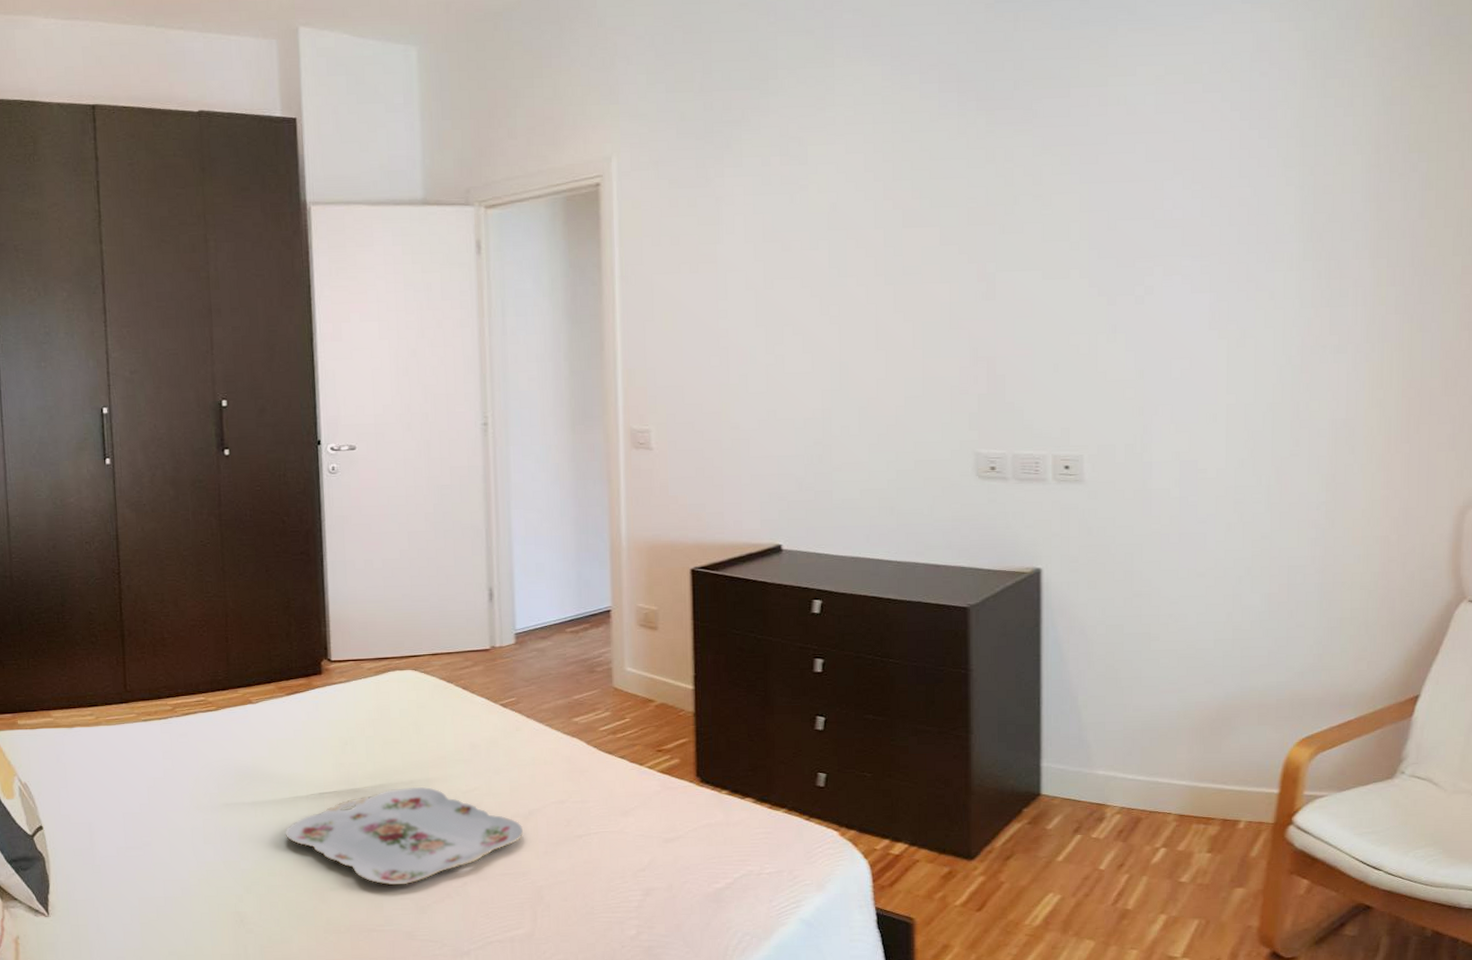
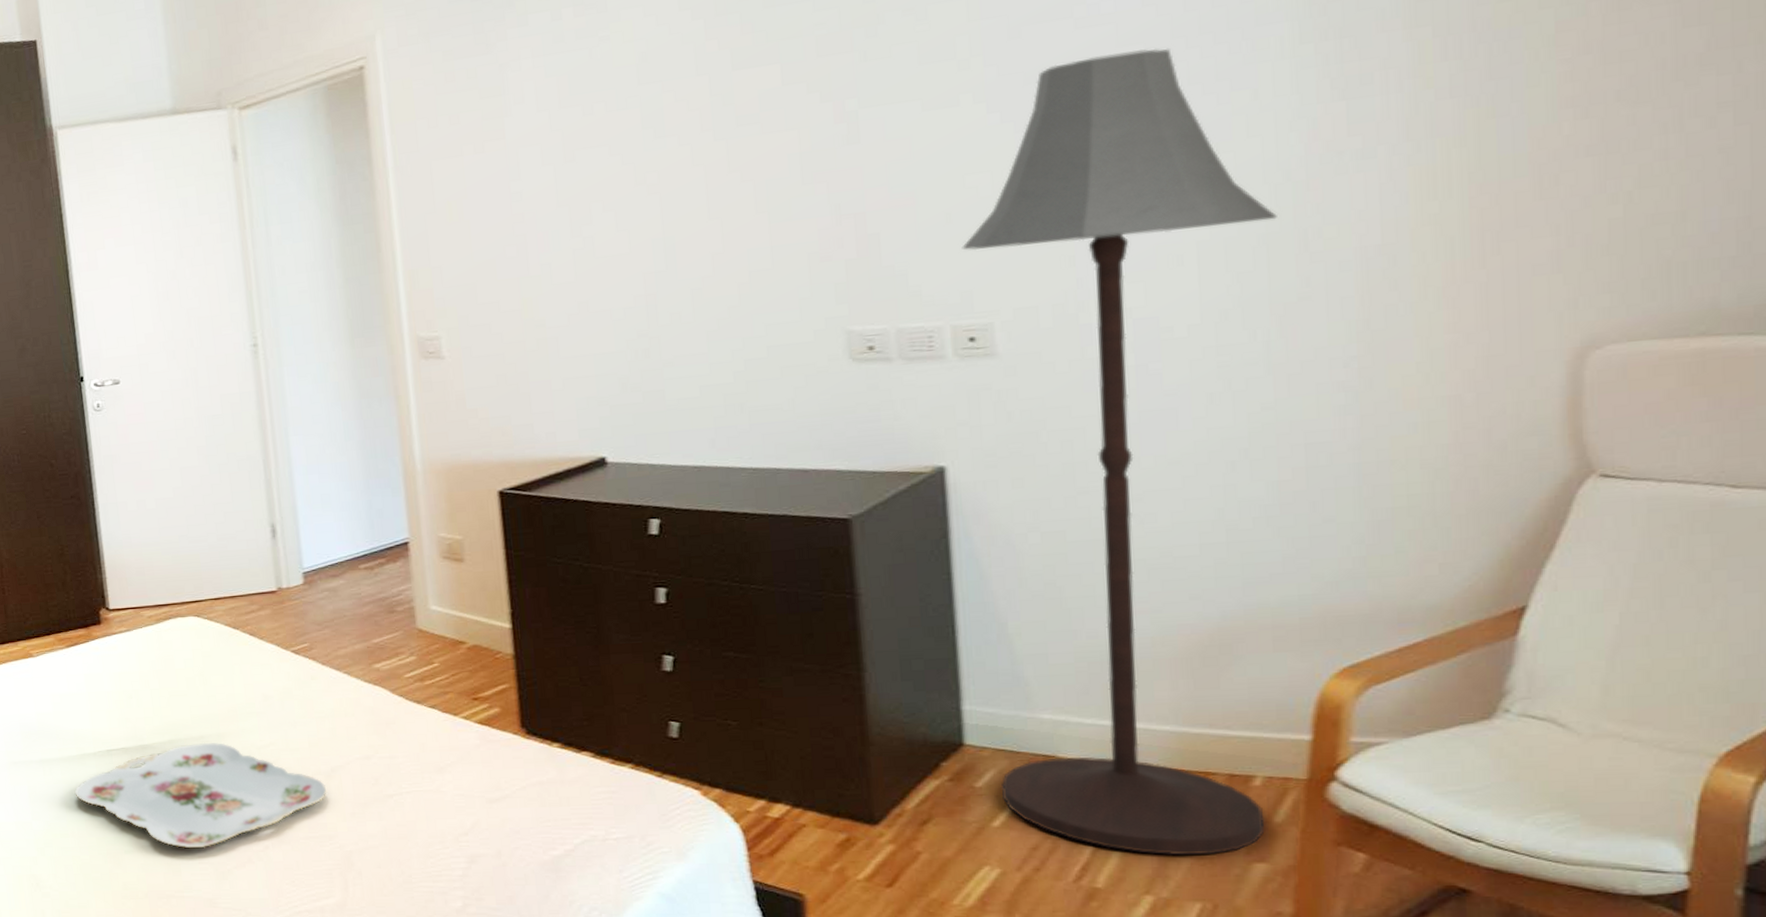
floor lamp: none [1064,251,1281,883] -> present [962,48,1277,856]

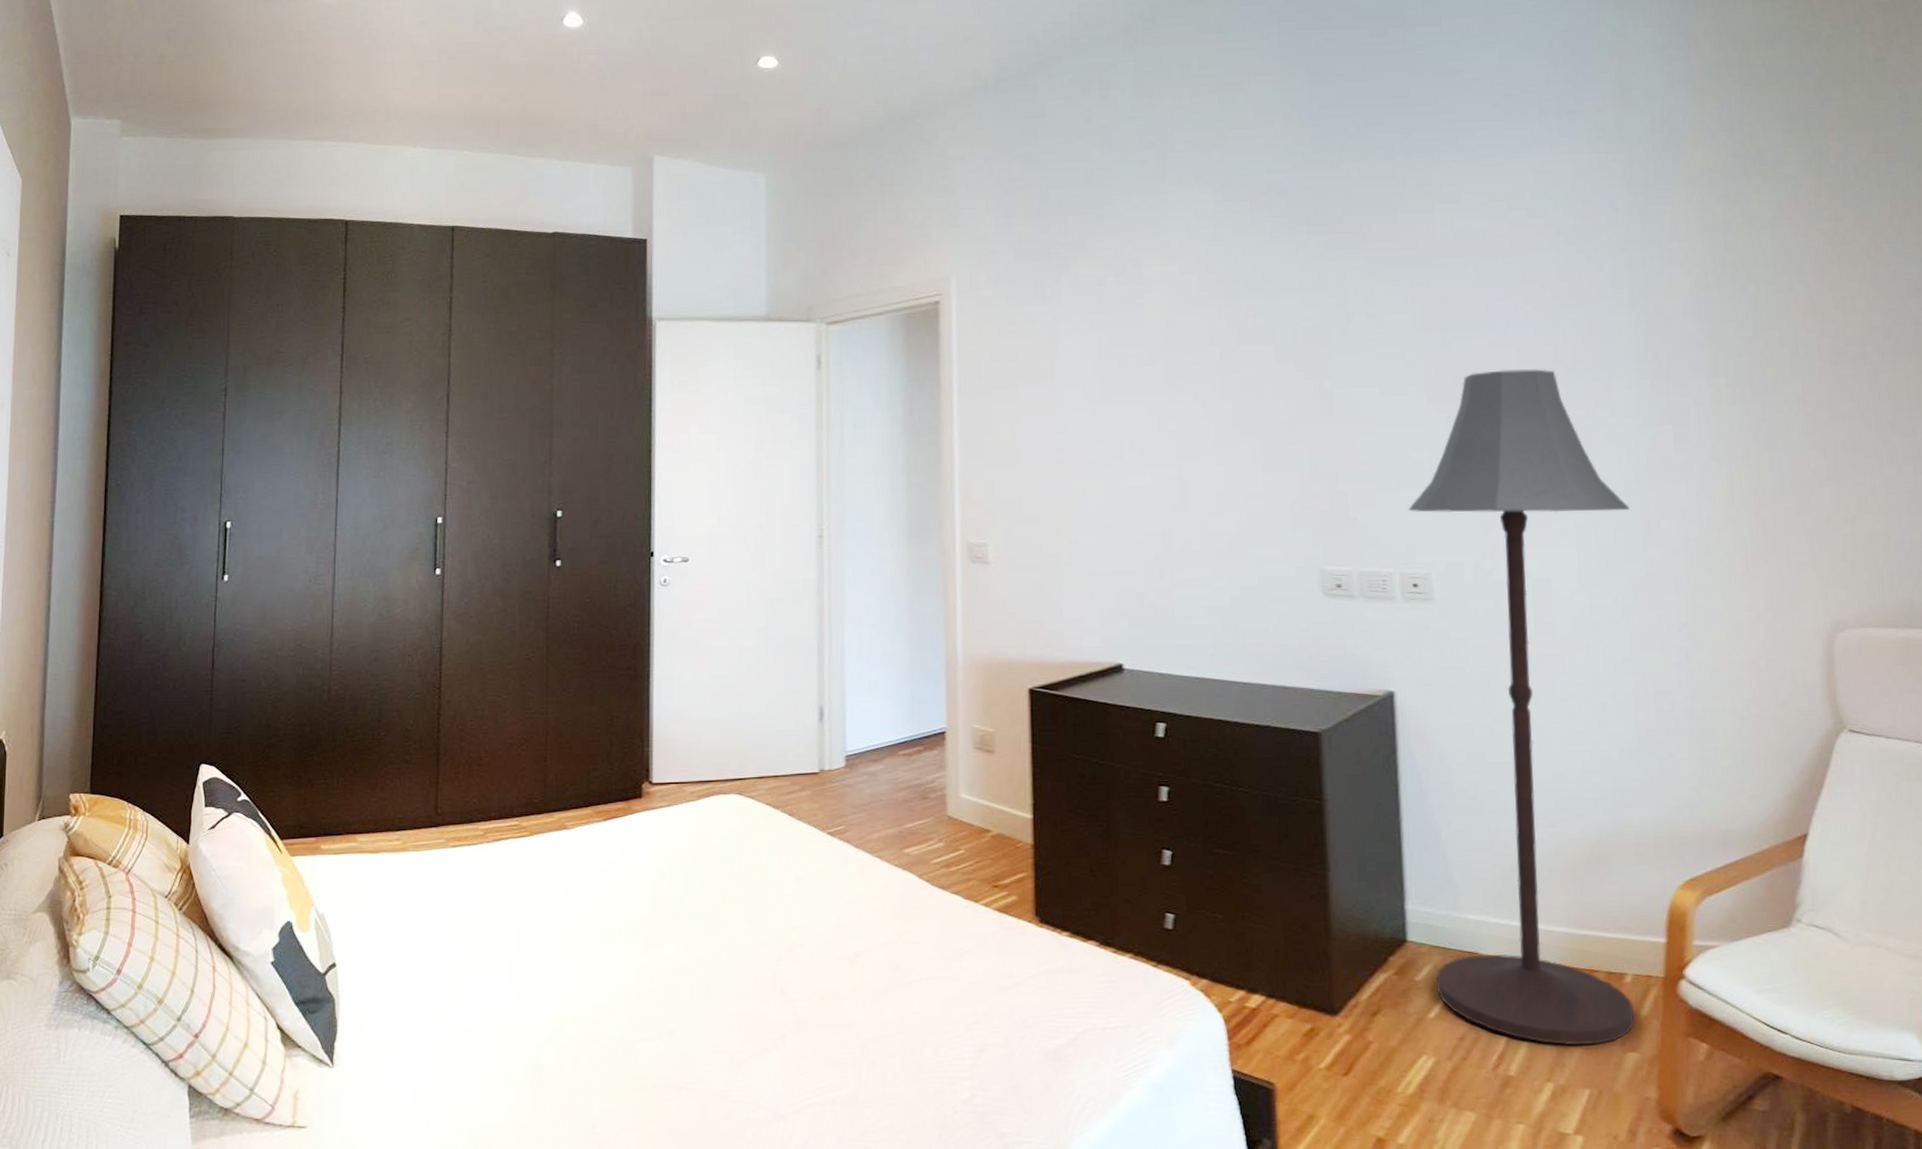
serving tray: present [74,742,327,849] -> none [593,923,849,1037]

